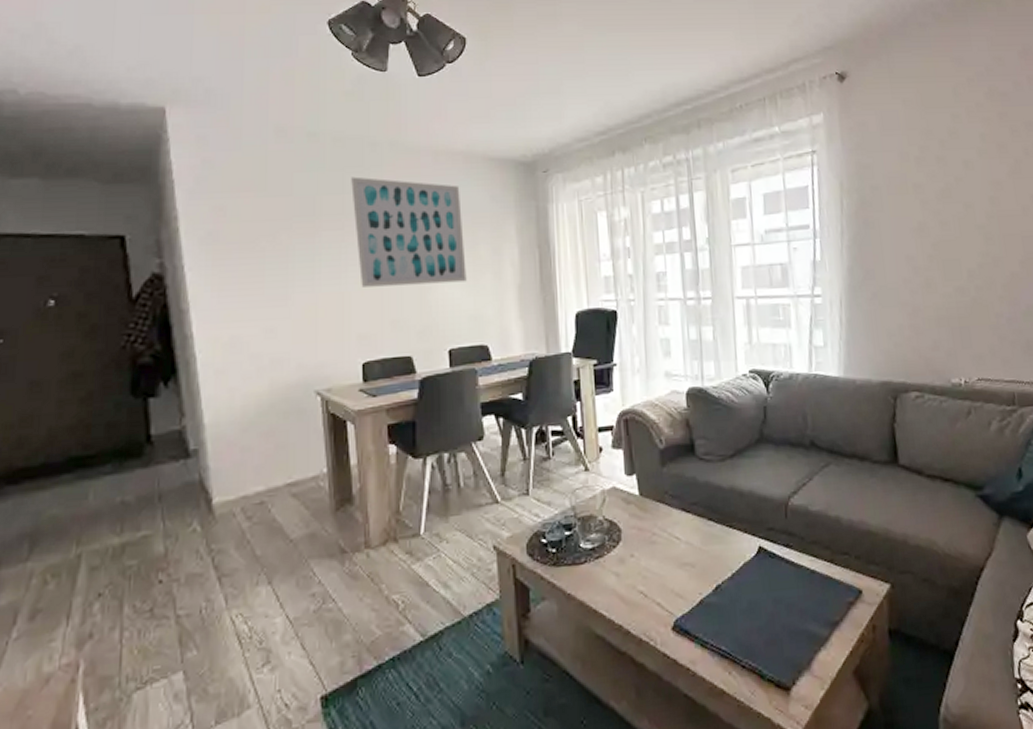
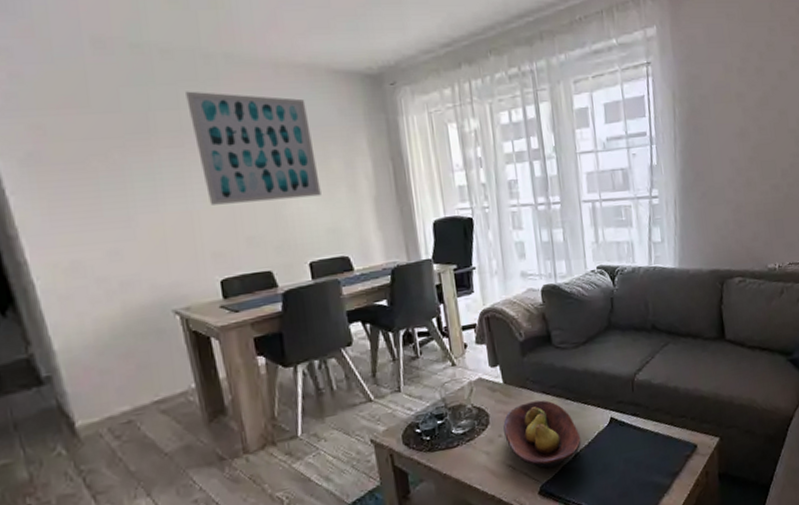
fruit bowl: none [636,518,724,600] -> present [503,400,581,469]

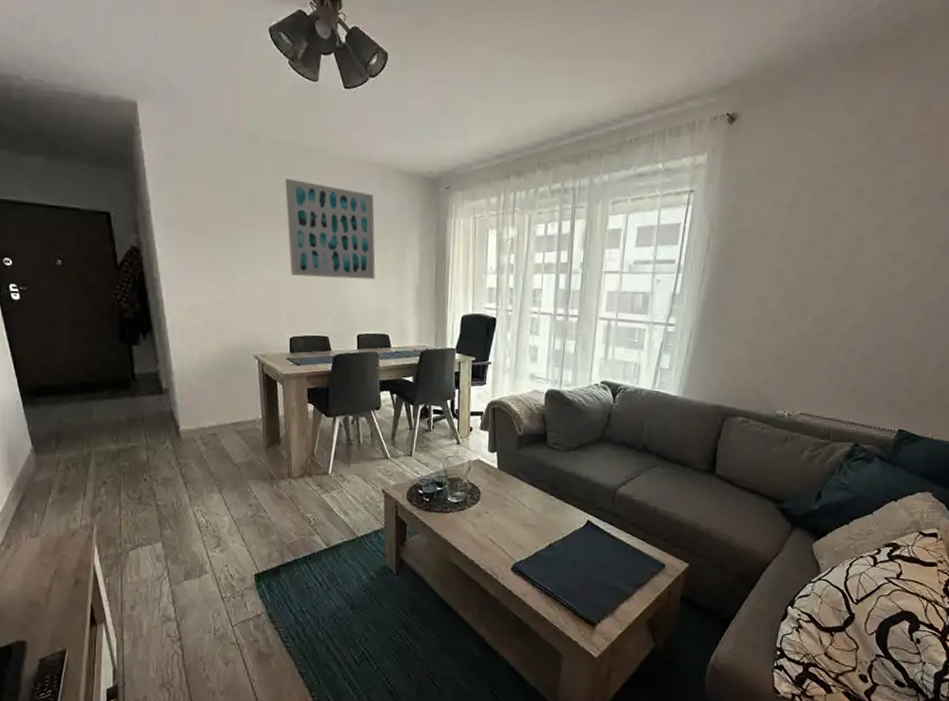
fruit bowl: present [503,400,581,469] -> none [491,489,557,551]

